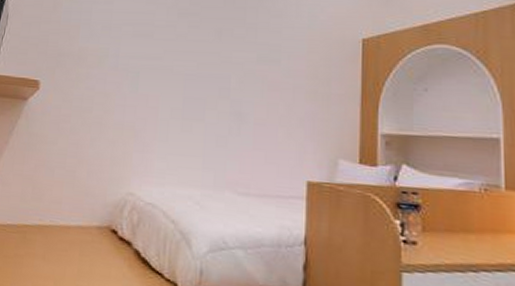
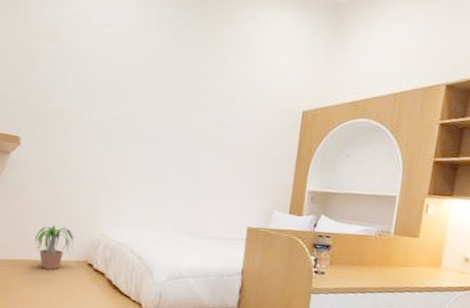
potted plant: none [50,182,96,238] -> present [35,225,74,270]

